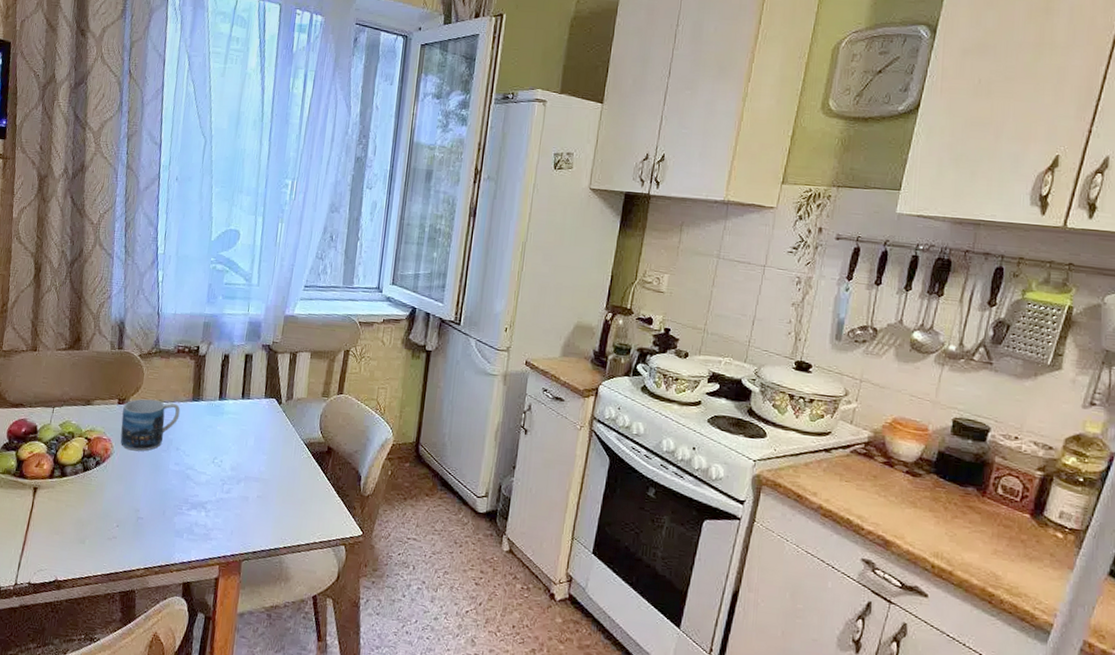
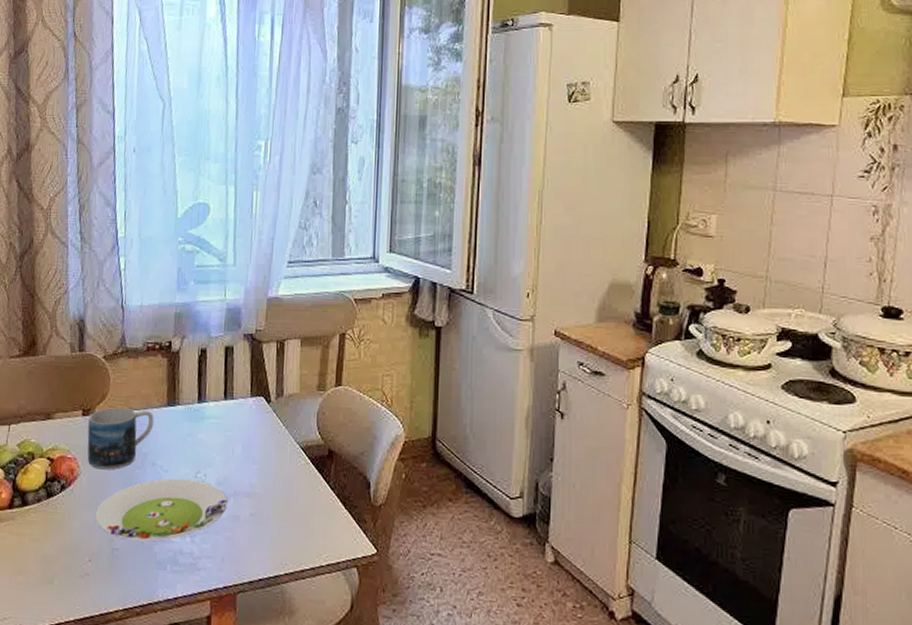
salad plate: none [124,461,239,514] -> present [95,478,227,542]

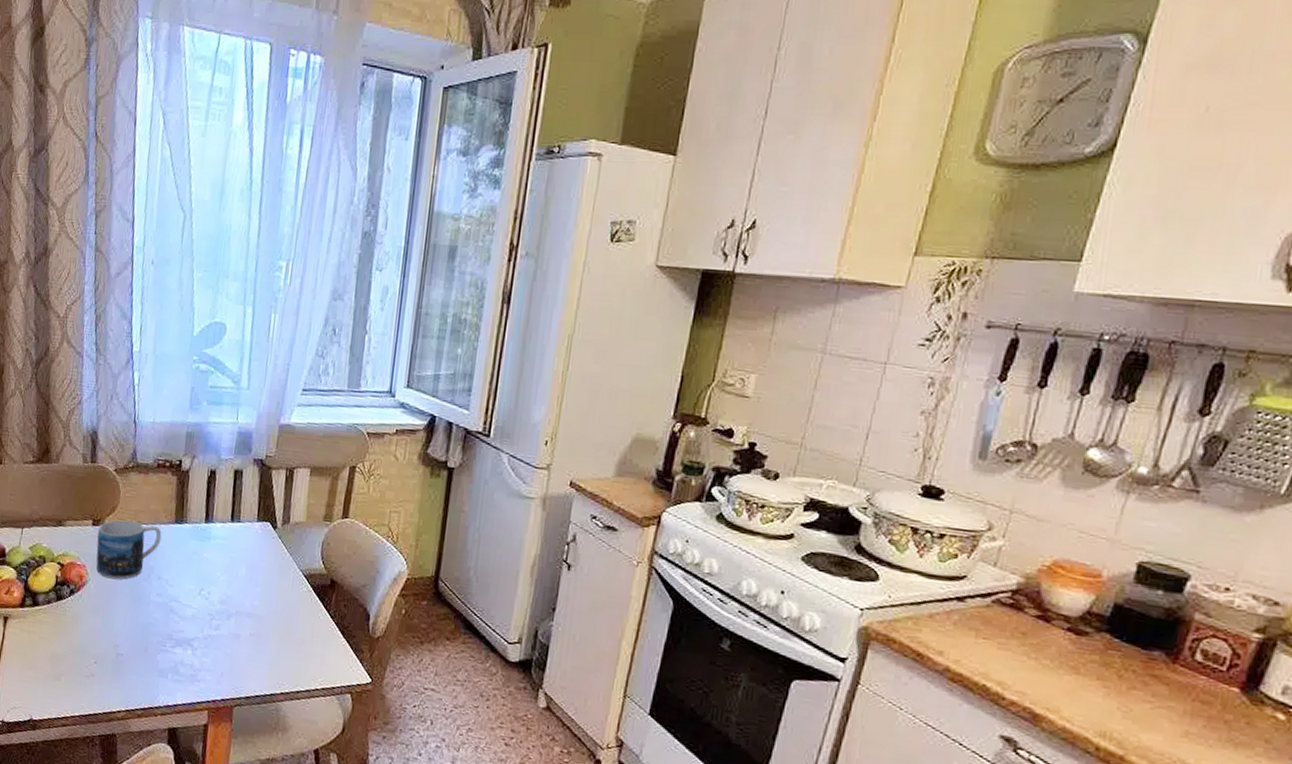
salad plate: present [95,478,227,542] -> none [102,592,229,651]

